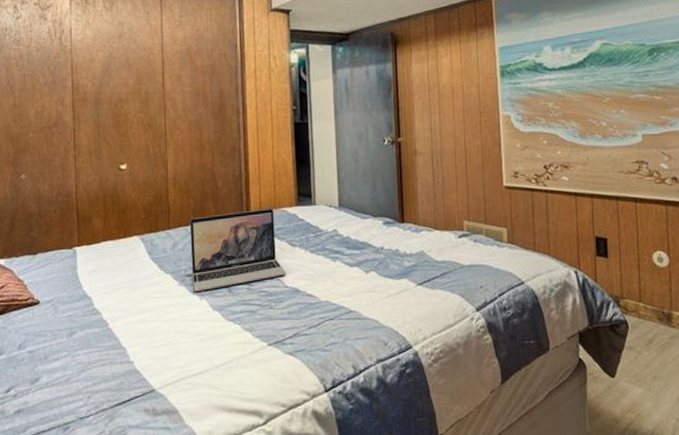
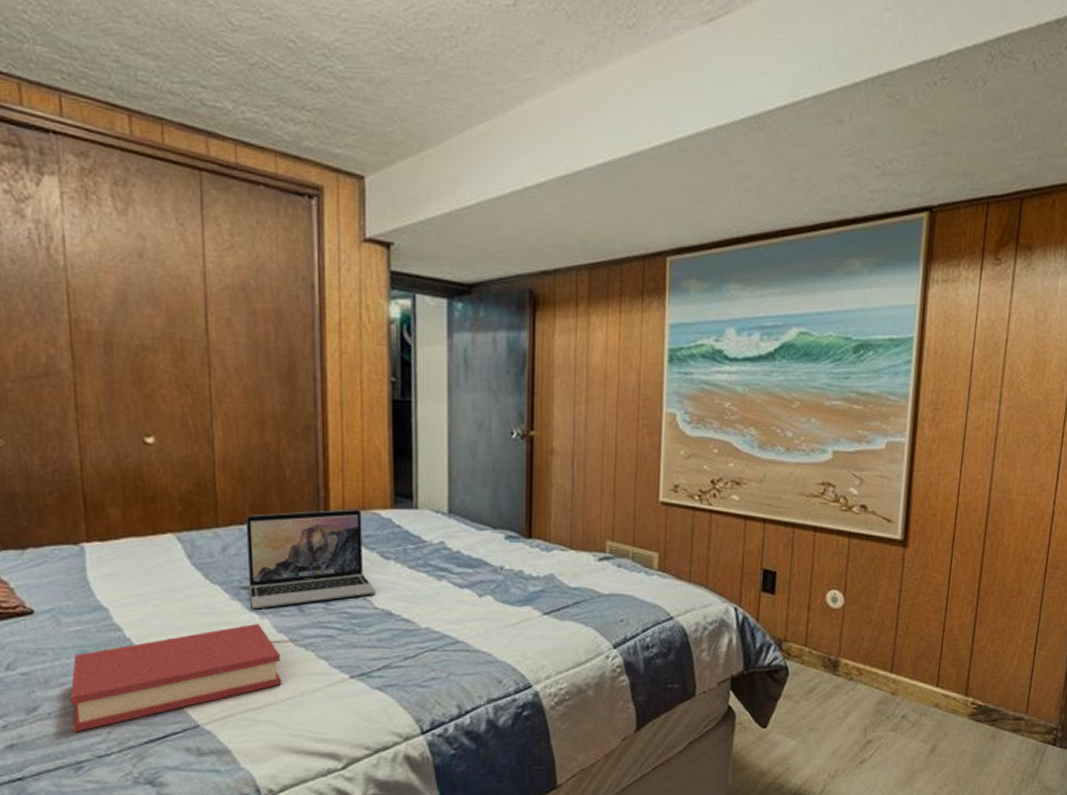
hardback book: none [62,303,217,399] -> present [70,623,282,733]

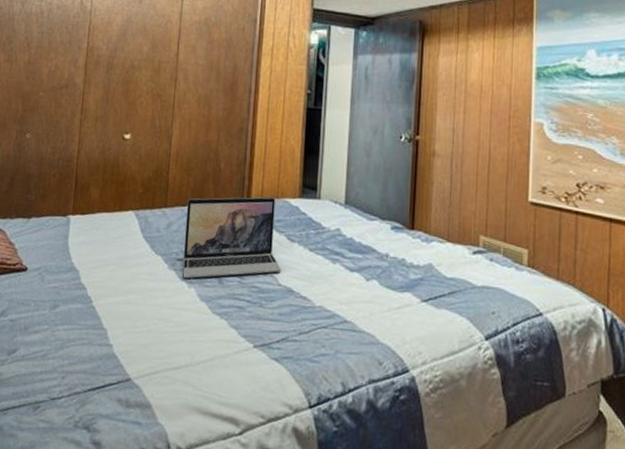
hardback book: present [70,623,282,733] -> none [38,291,201,375]

